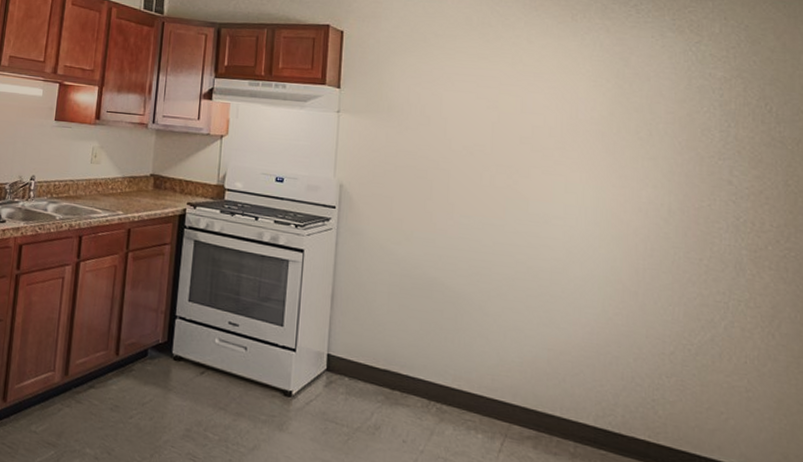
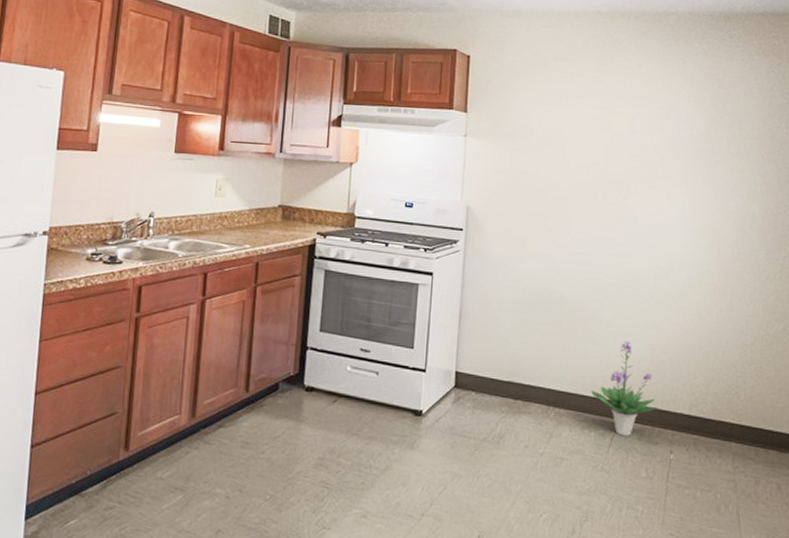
potted plant: none [478,336,558,443] -> present [591,340,659,436]

